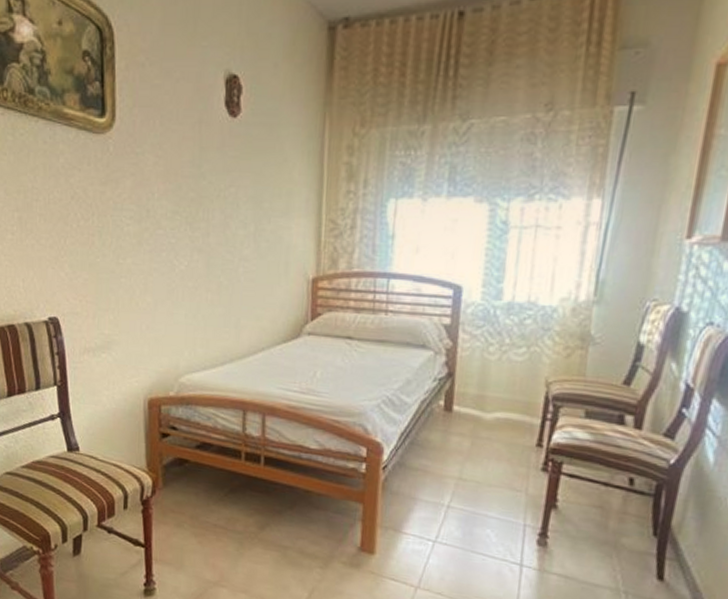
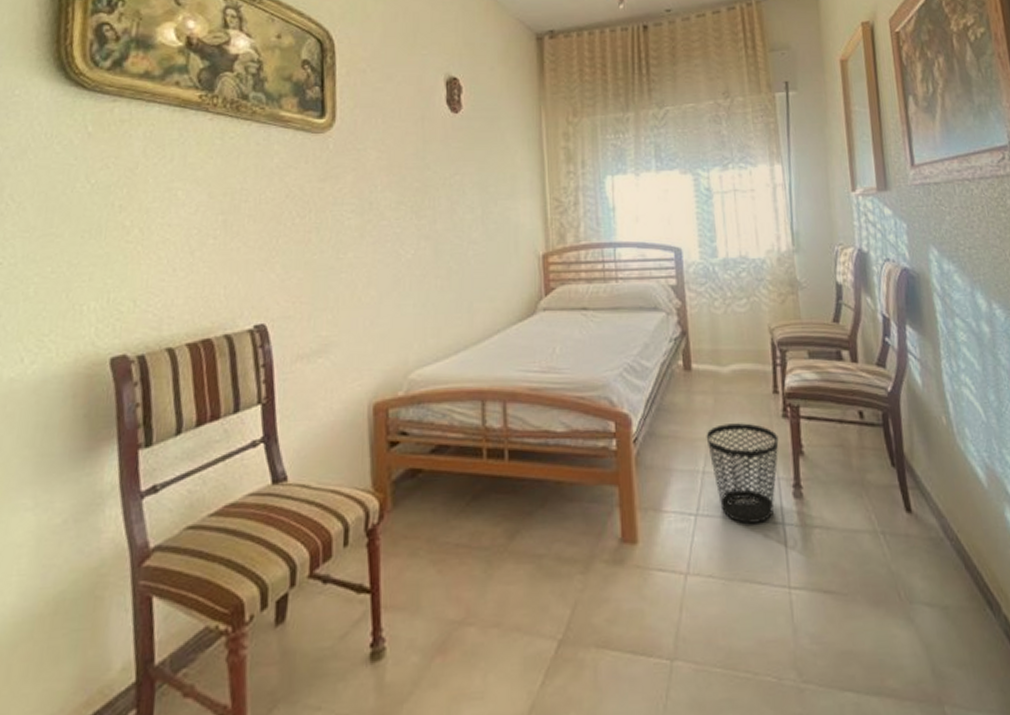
wastebasket: none [456,466,533,560] -> present [706,423,779,524]

